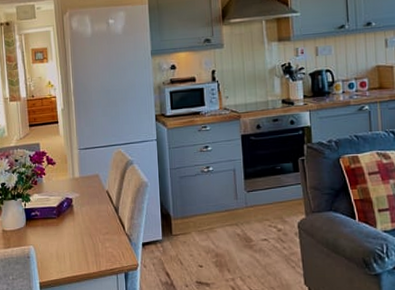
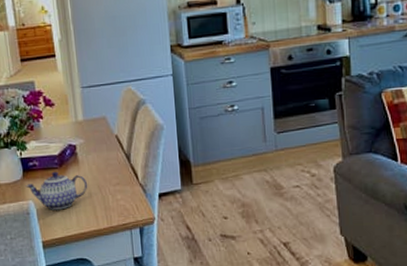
teapot: none [27,221,81,255] -> present [25,171,88,210]

